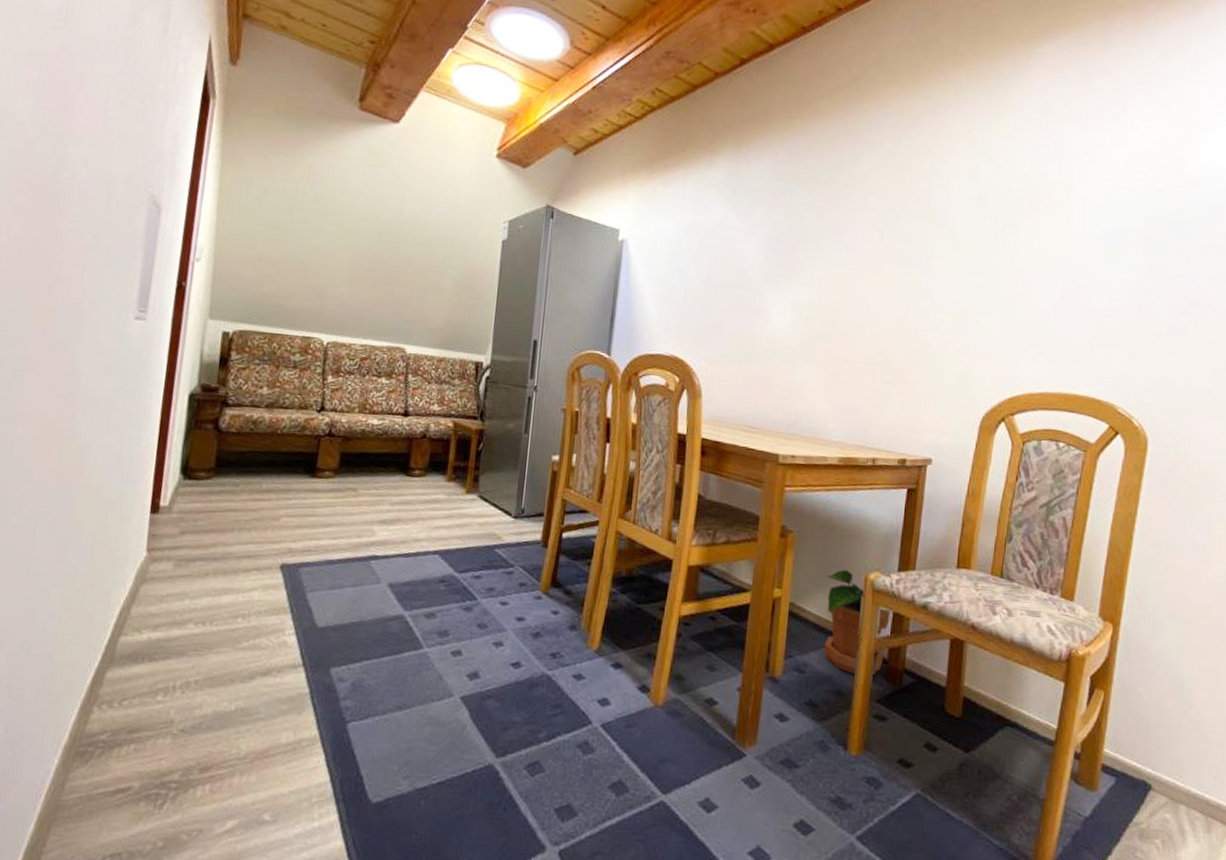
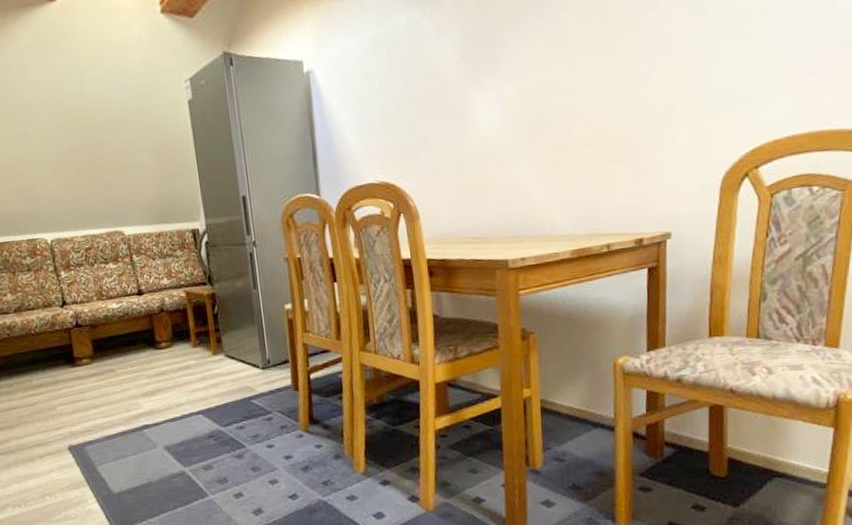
potted plant: present [823,569,898,676] -> none [574,359,652,455]

